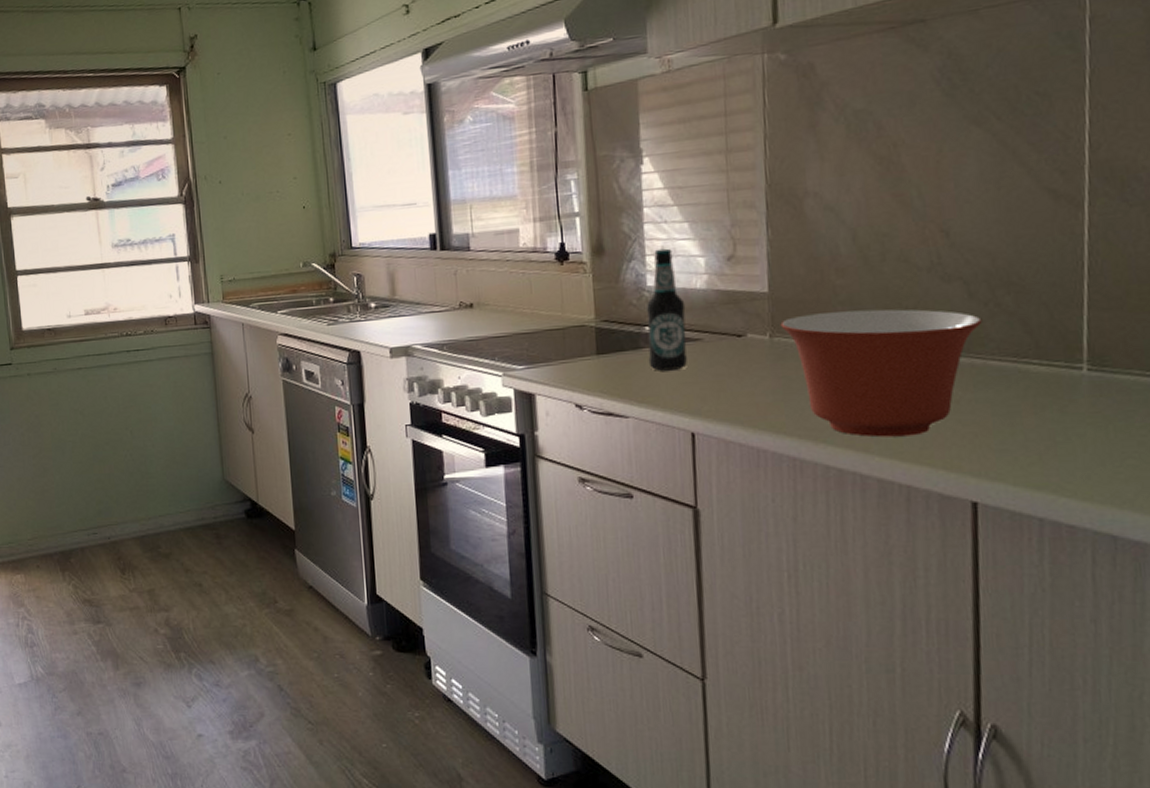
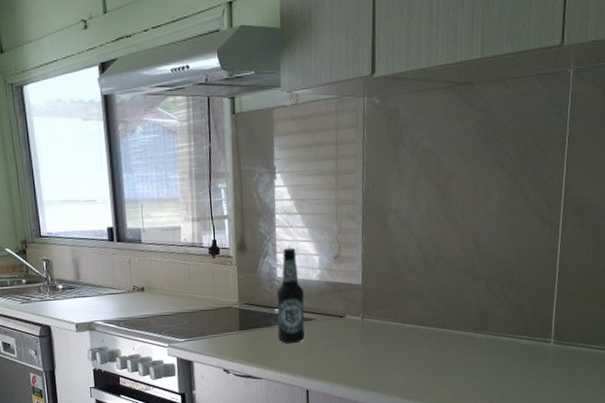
mixing bowl: present [780,309,982,438] -> none [369,299,495,391]

